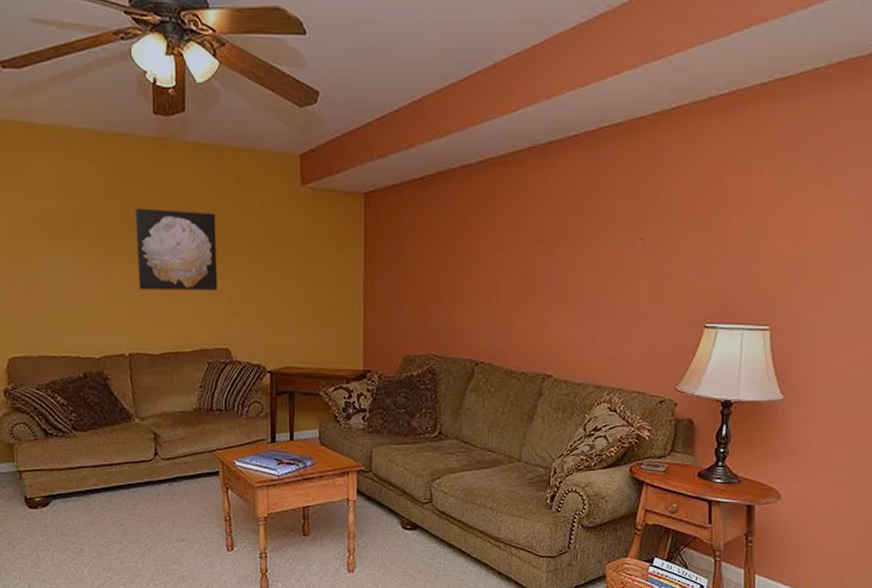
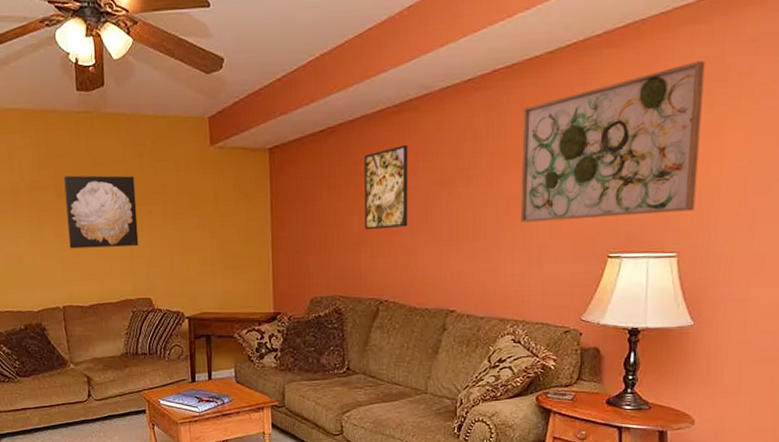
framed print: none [463,198,510,287] -> present [364,144,408,230]
wall art: none [620,134,803,287] -> present [520,60,705,222]

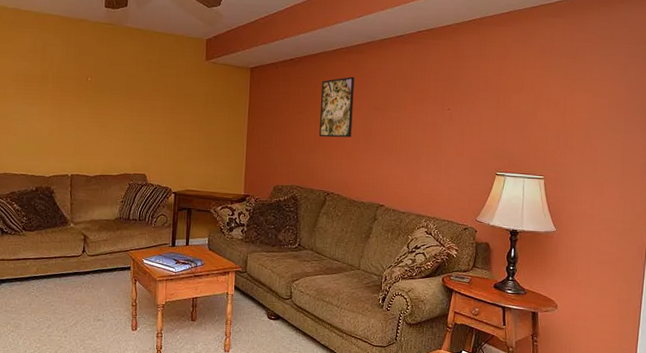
wall art: present [64,175,139,249] -> none [83,71,143,131]
wall art: present [520,60,705,222] -> none [433,42,562,147]

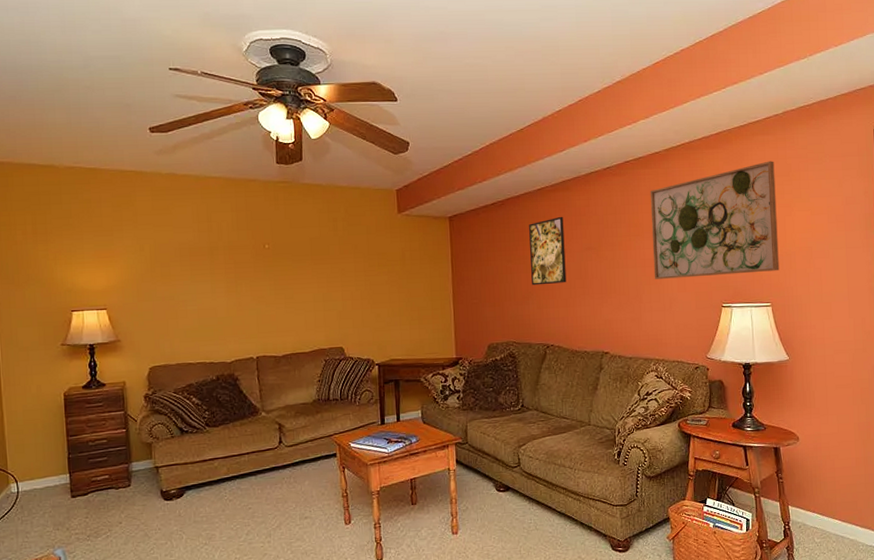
wall art: none [433,42,562,147] -> present [650,161,780,279]

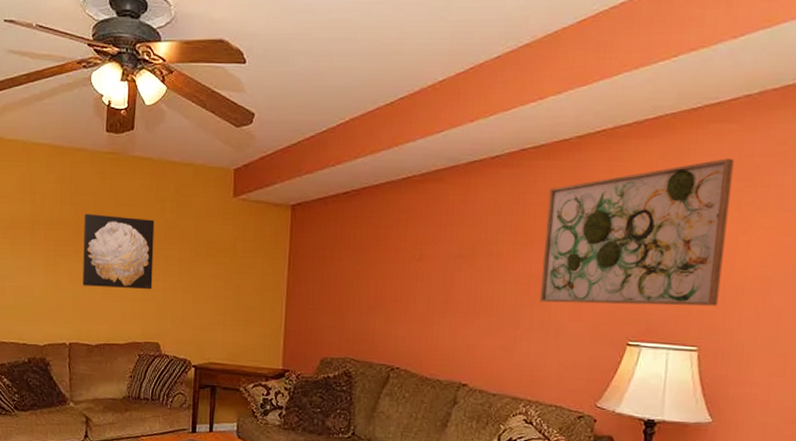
wall art: none [262,237,332,303] -> present [83,213,155,289]
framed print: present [529,216,567,286] -> none [382,213,431,296]

